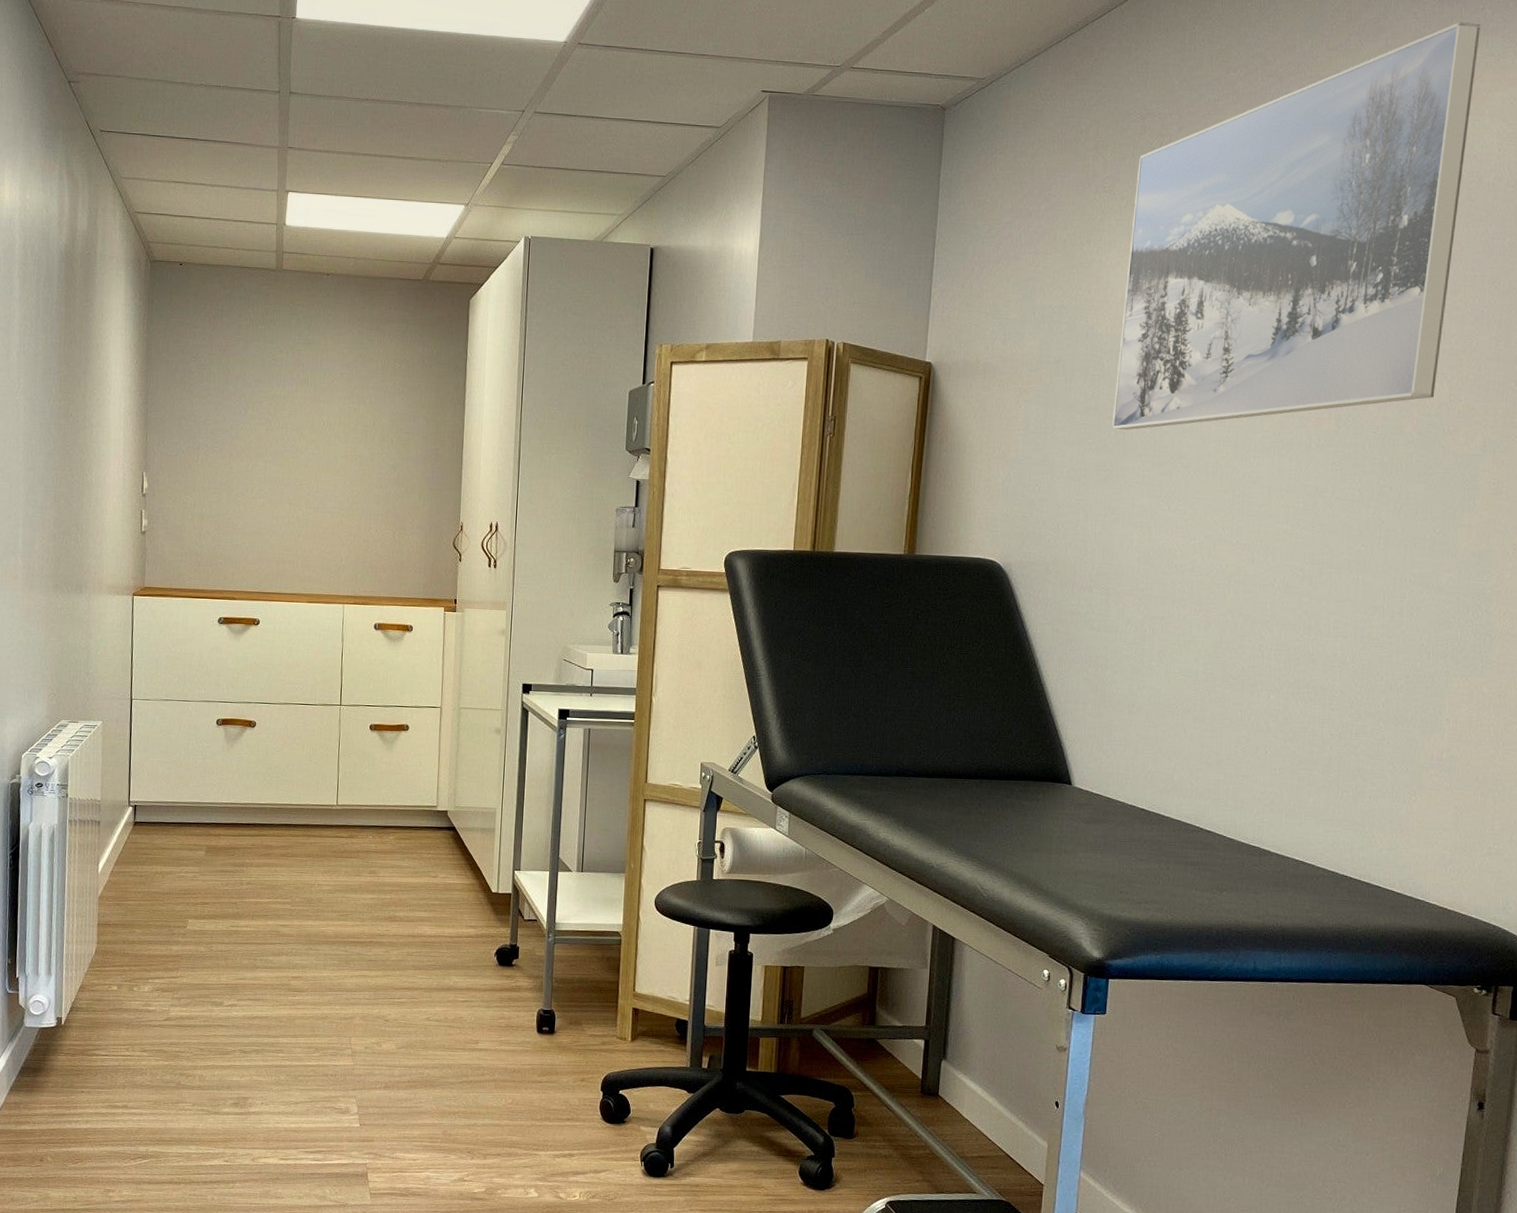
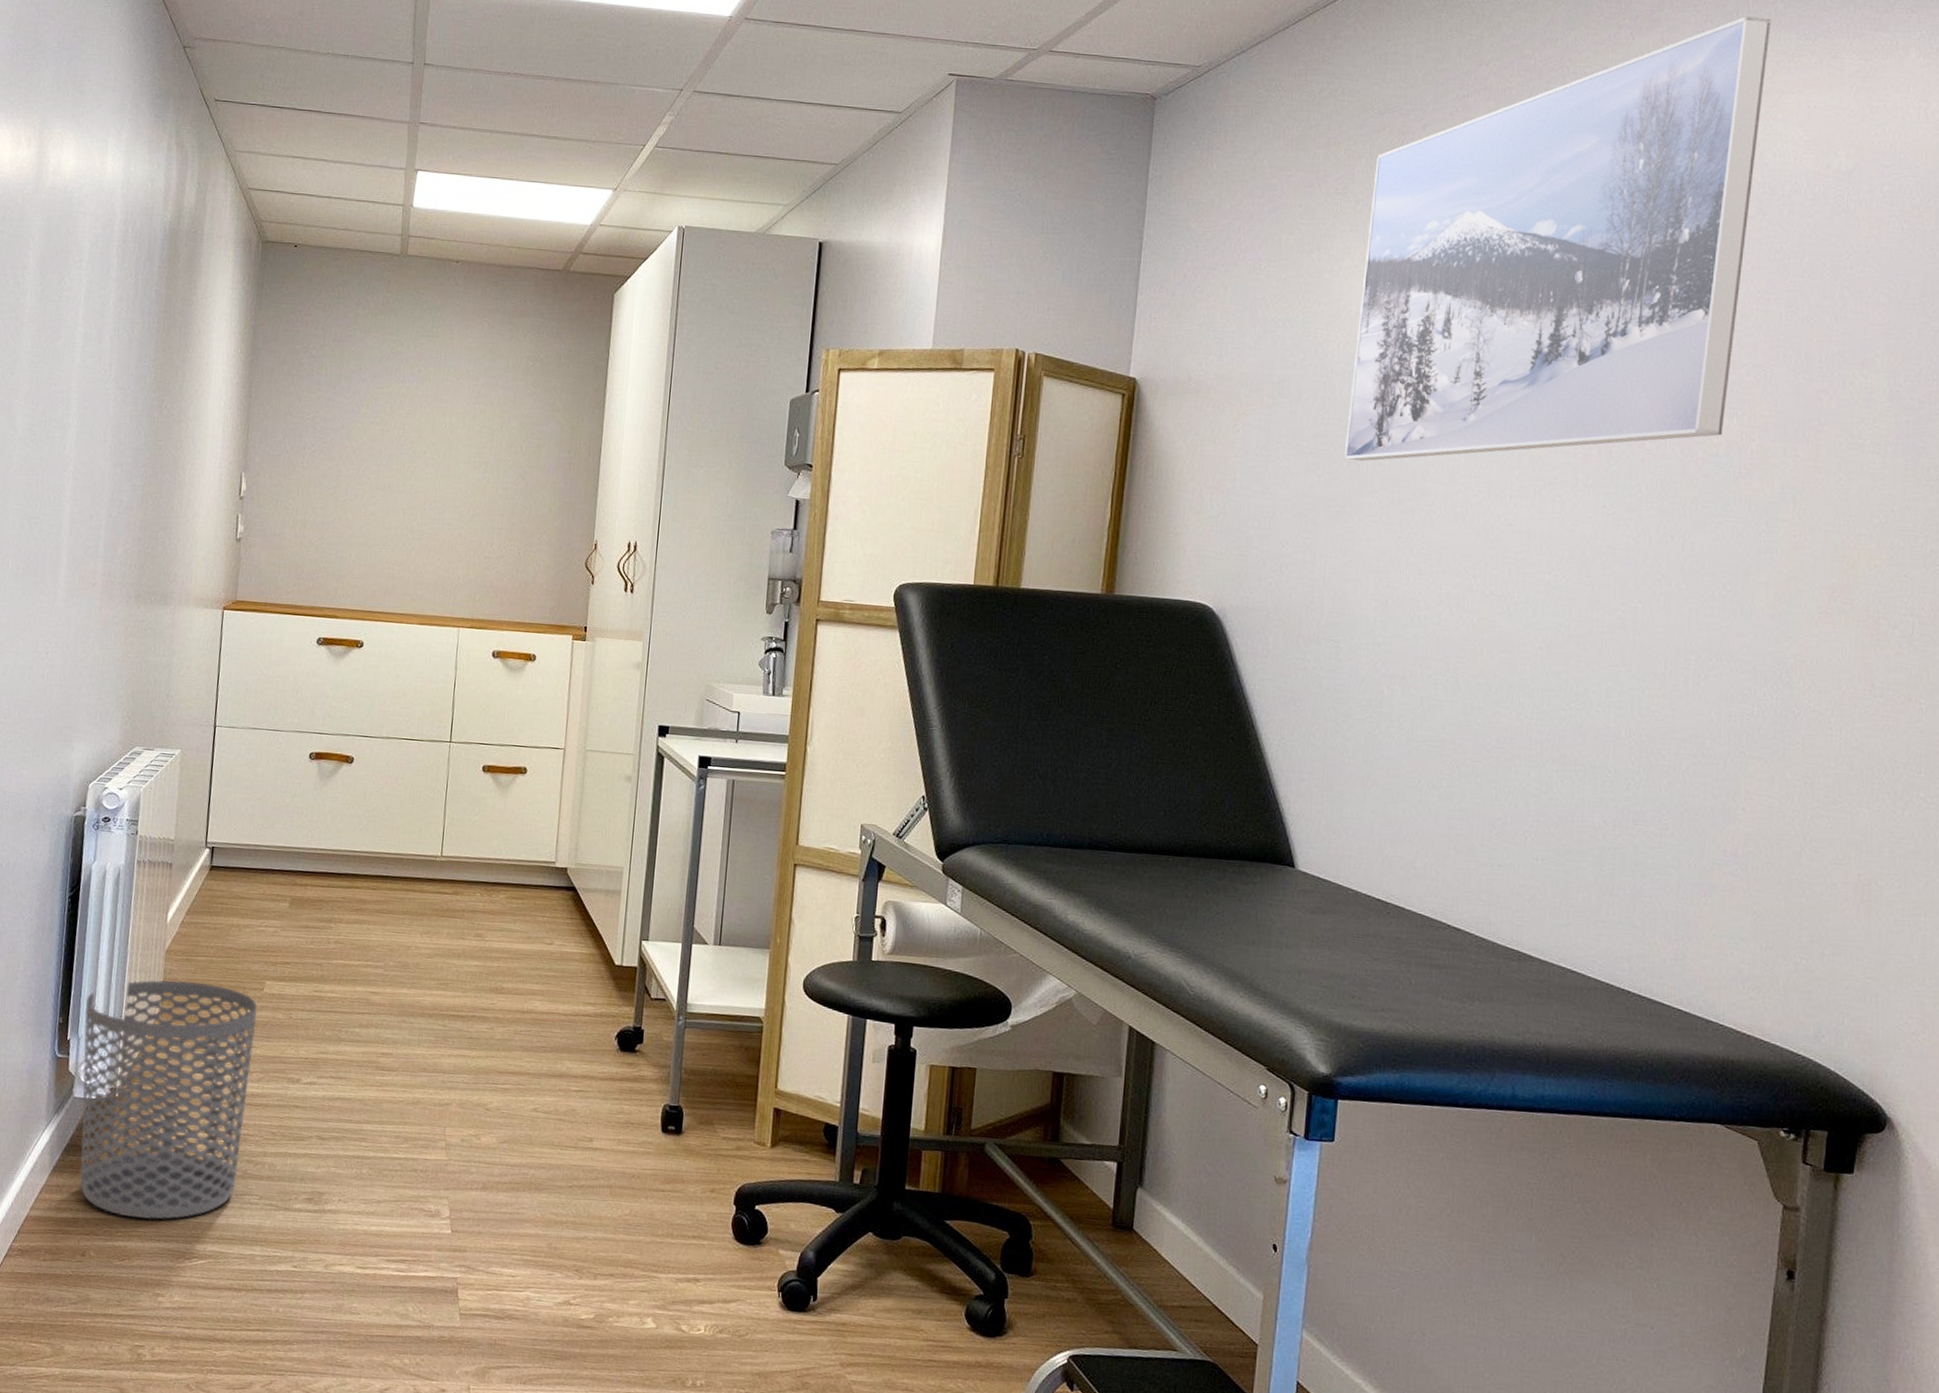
waste bin: none [30,922,182,1128] -> present [79,979,257,1220]

